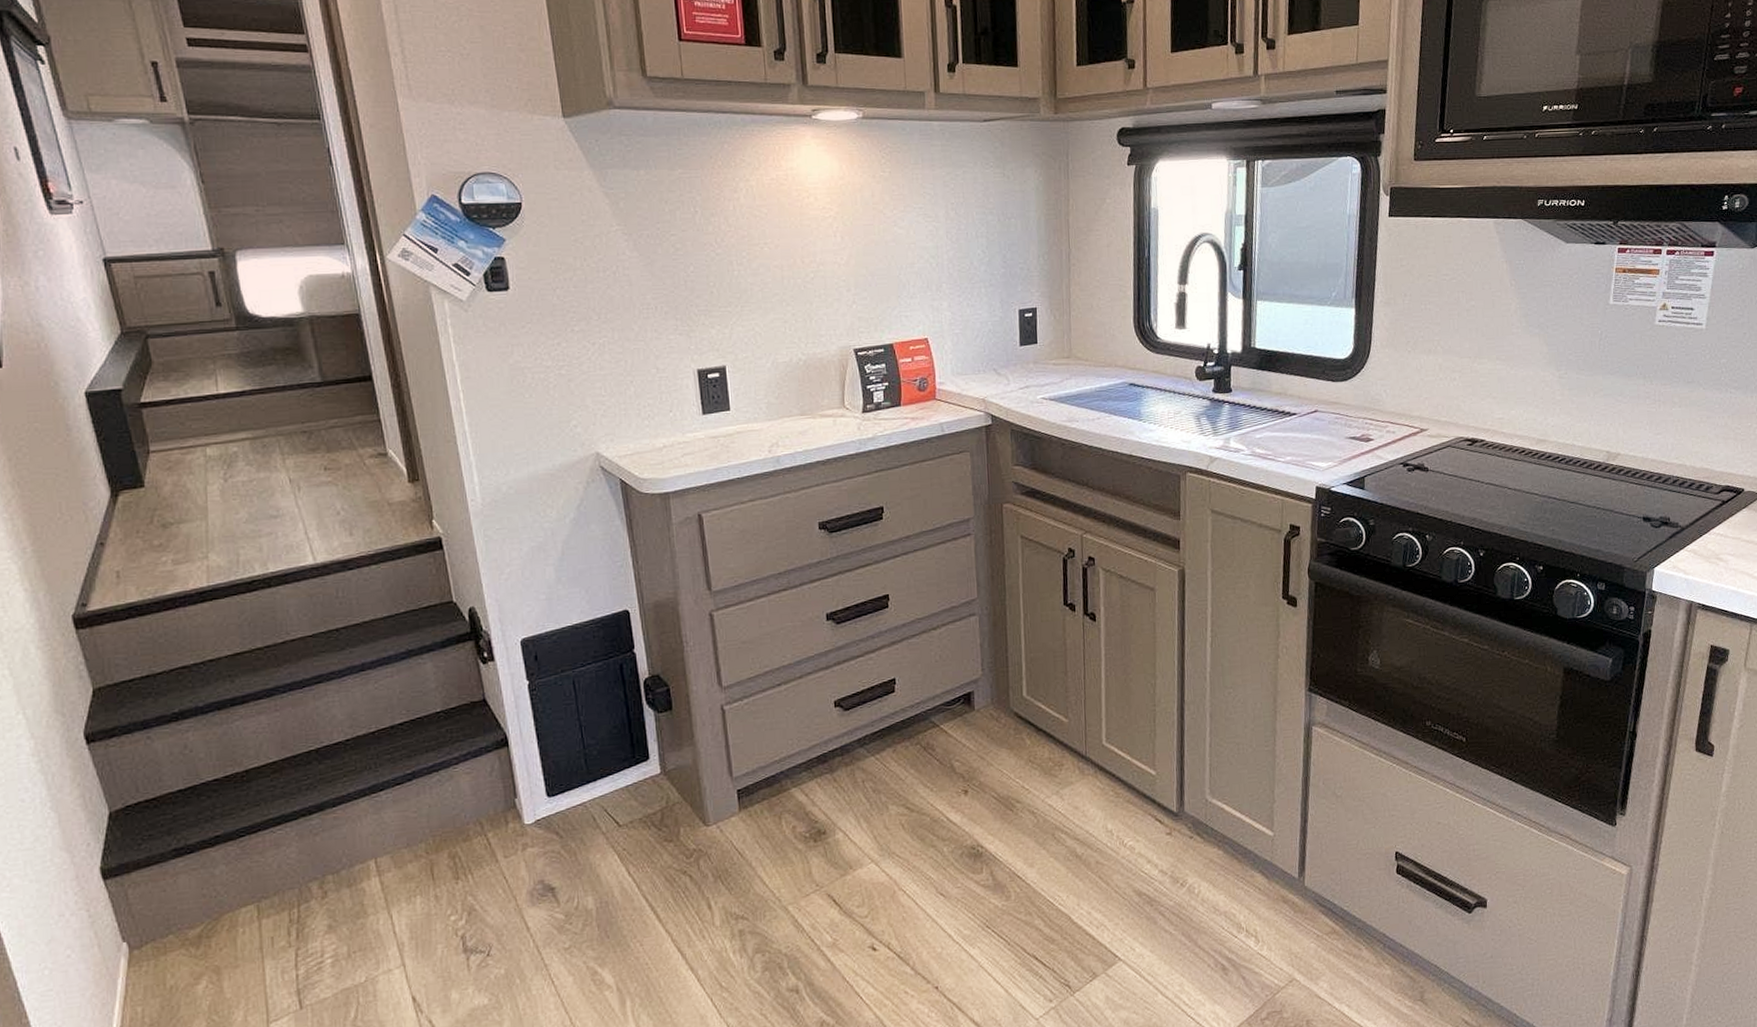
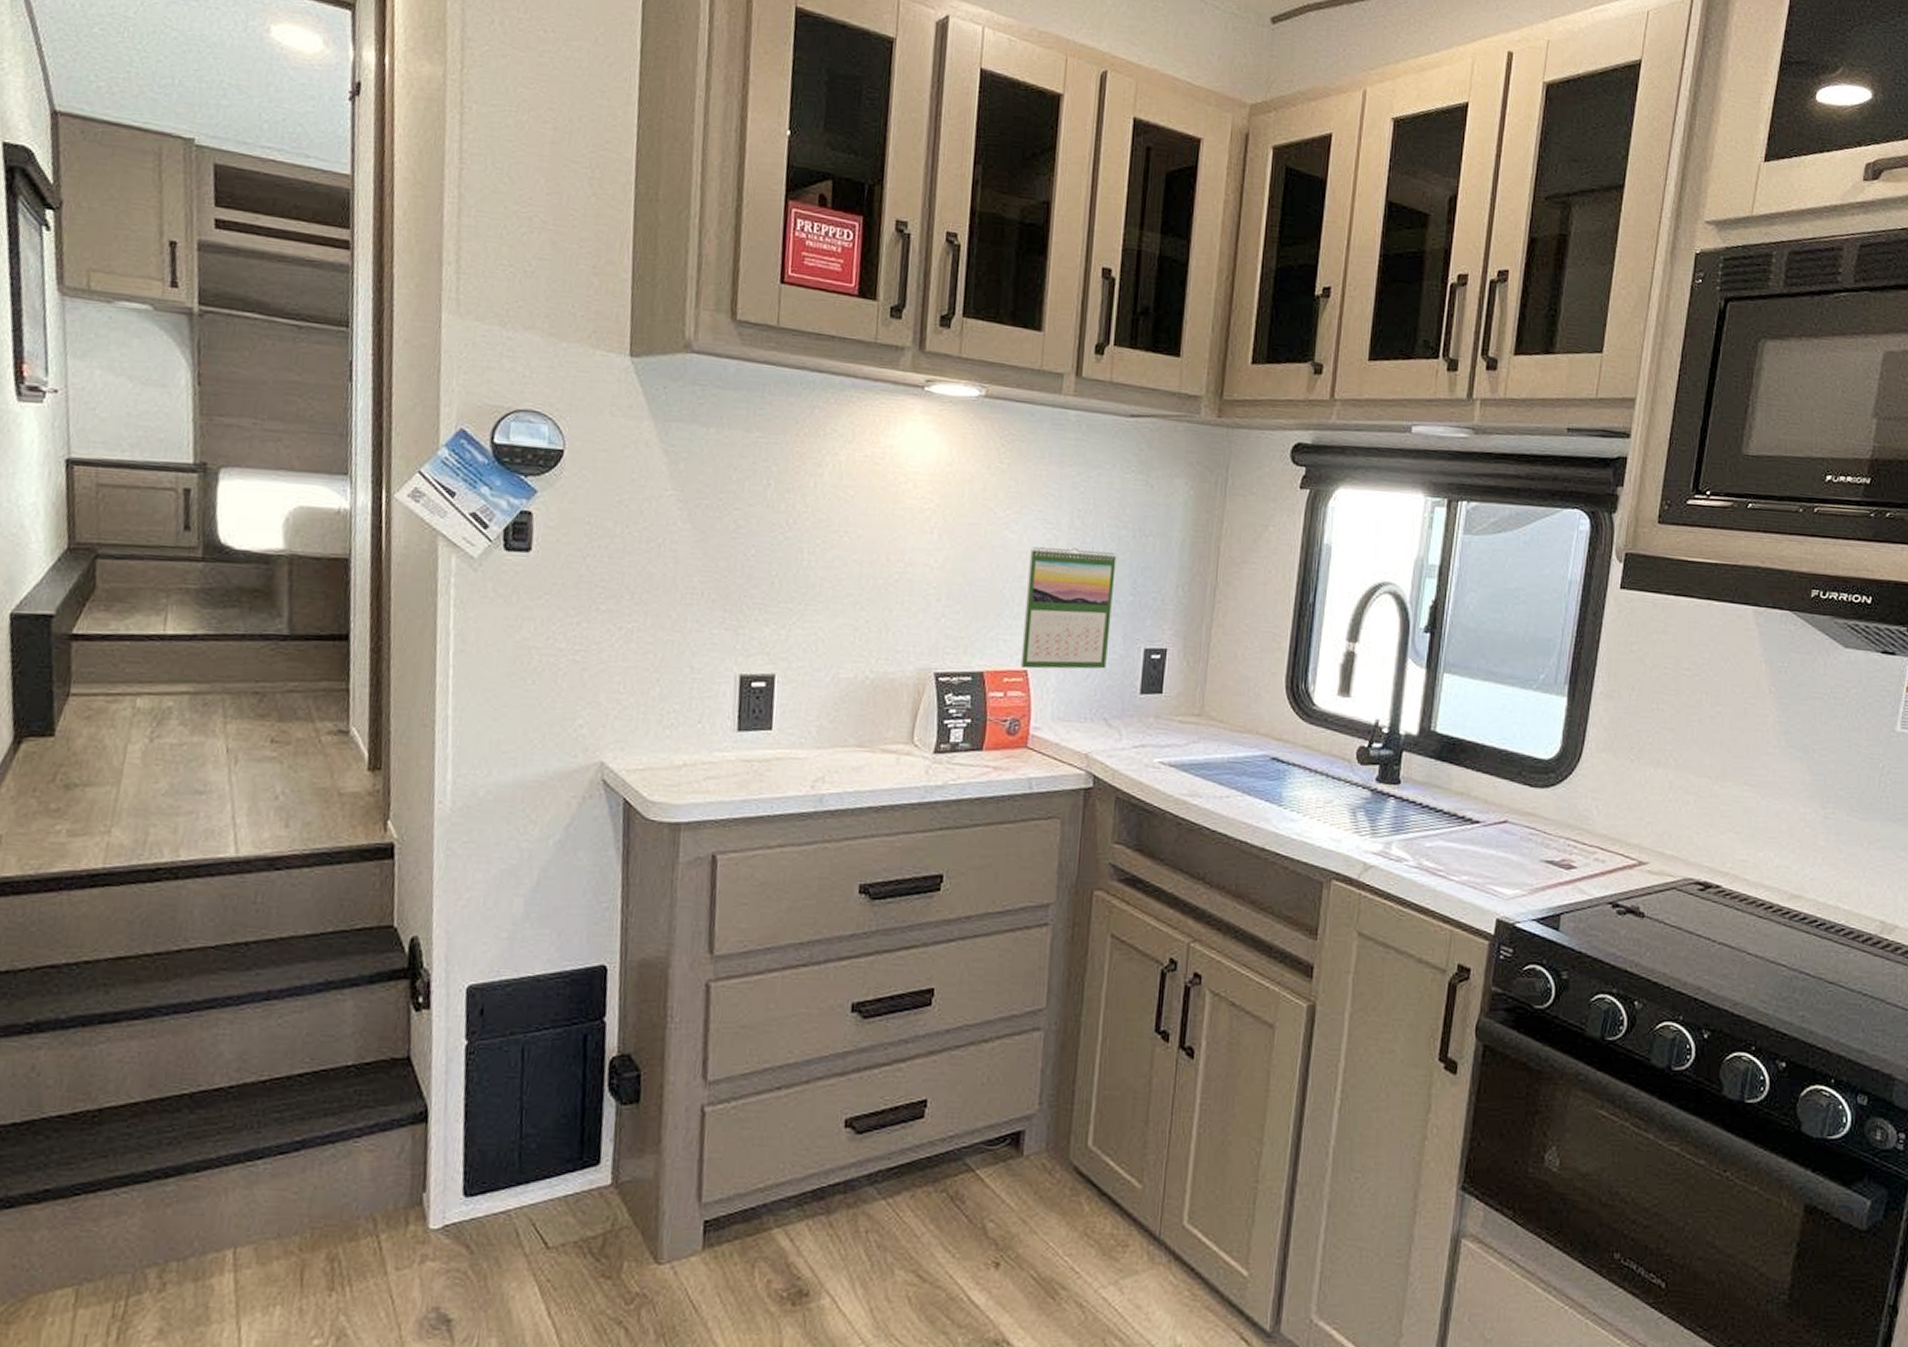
calendar: none [917,234,990,337] -> present [1020,547,1117,669]

